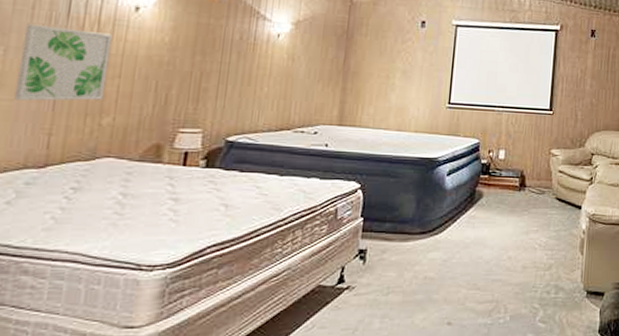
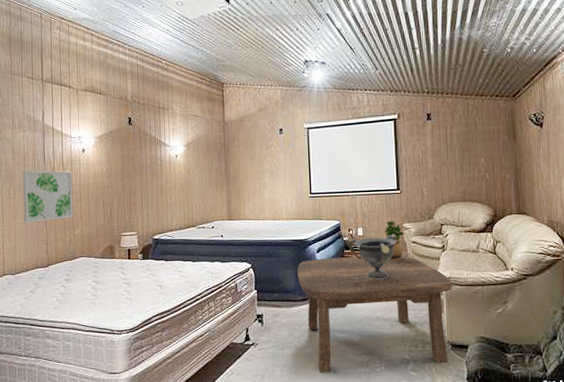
coffee table: none [419,183,596,325] -> present [297,255,453,373]
decorative bowl: none [481,159,543,212] -> present [344,233,397,280]
potted plant: none [528,145,552,192] -> present [383,221,405,261]

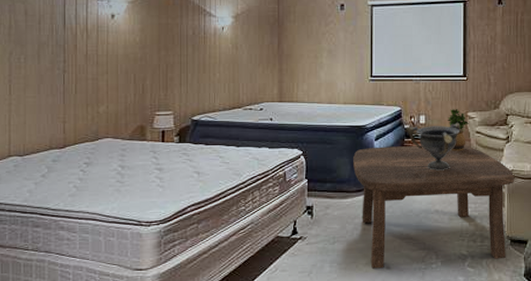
wall art: present [22,170,74,223] -> none [36,36,98,97]

